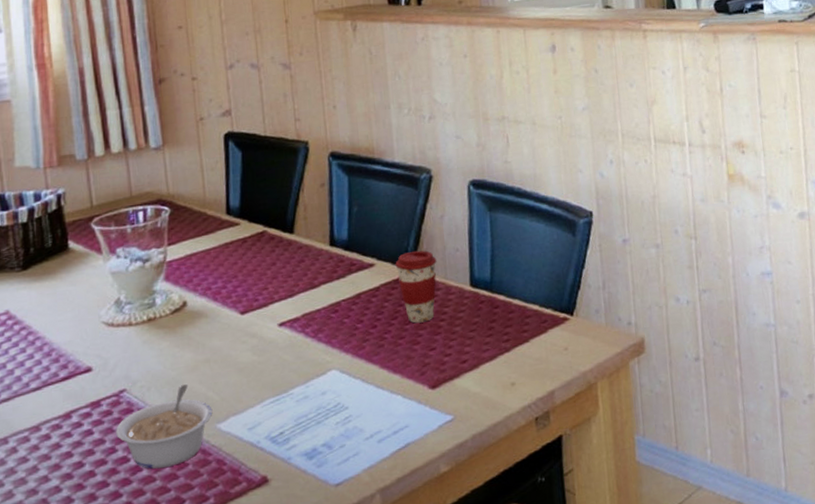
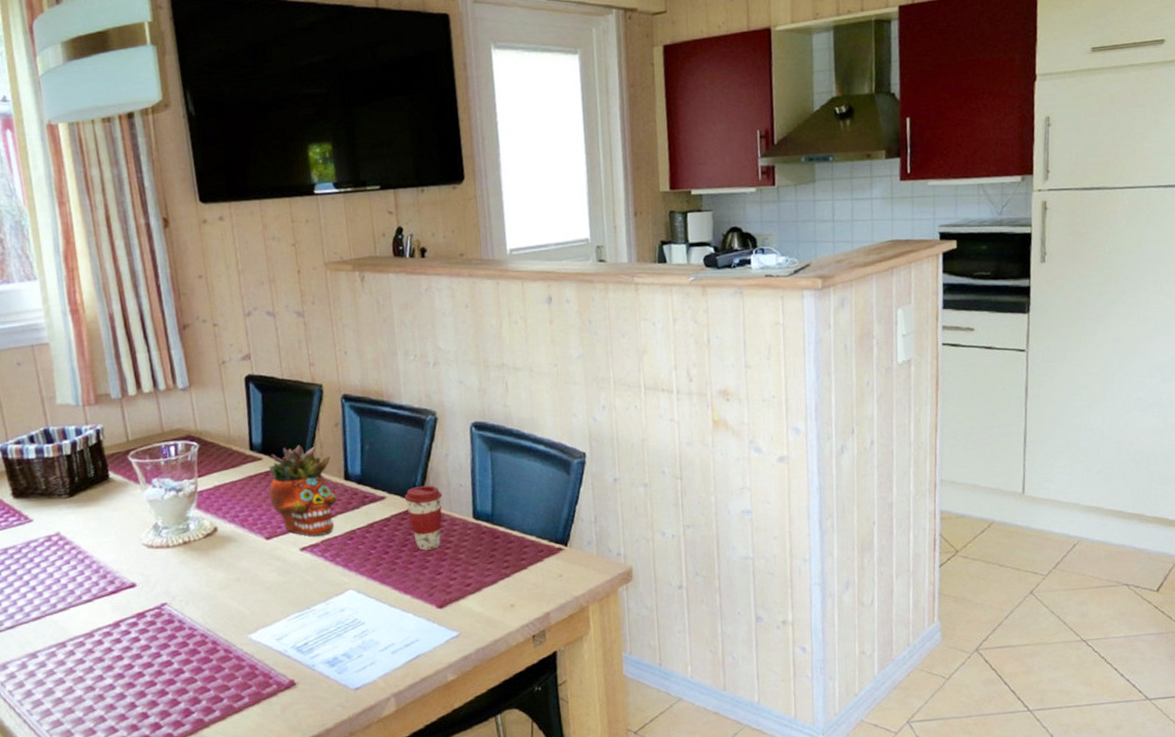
legume: present [116,384,213,469] -> none [160,600,245,672]
succulent planter: none [245,208,320,310] -> present [268,445,337,536]

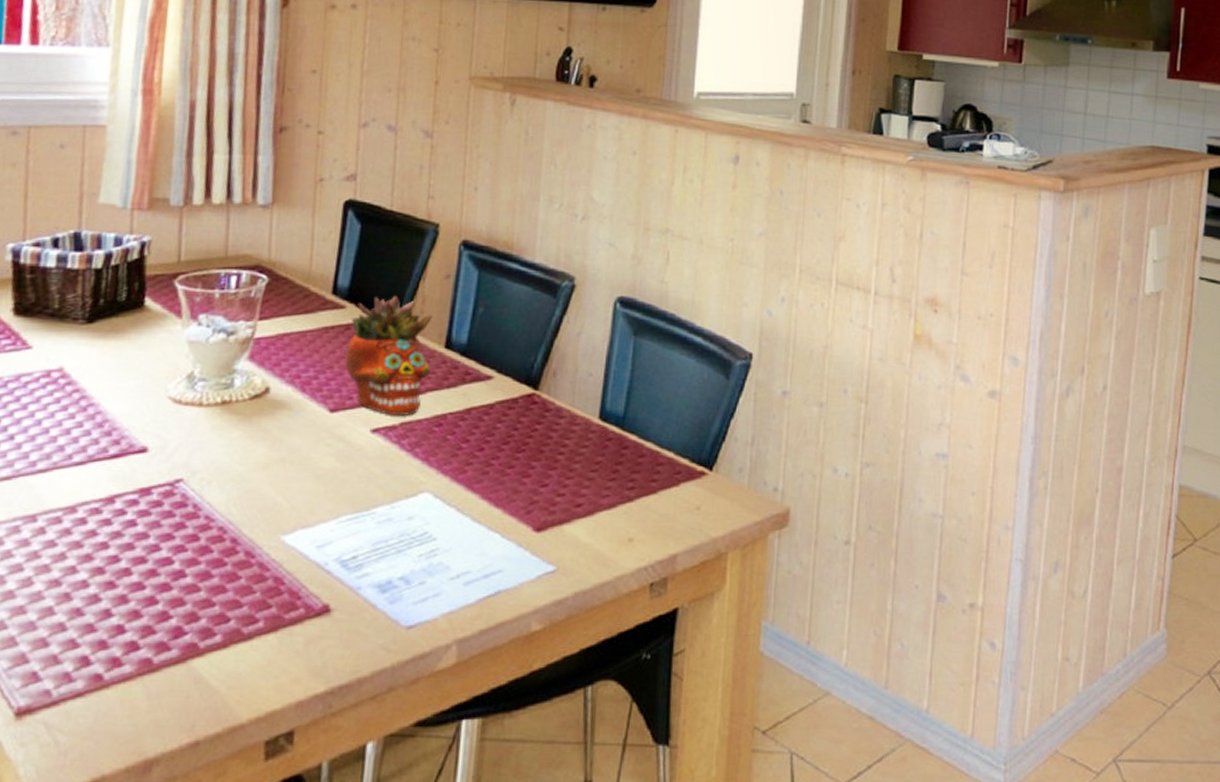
coffee cup: present [404,485,443,551] -> none [516,368,565,453]

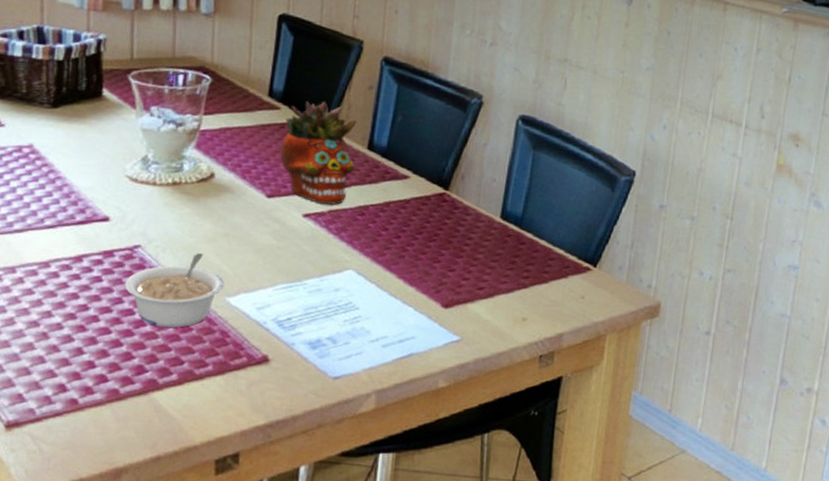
legume: none [163,484,279,578] -> present [125,253,224,328]

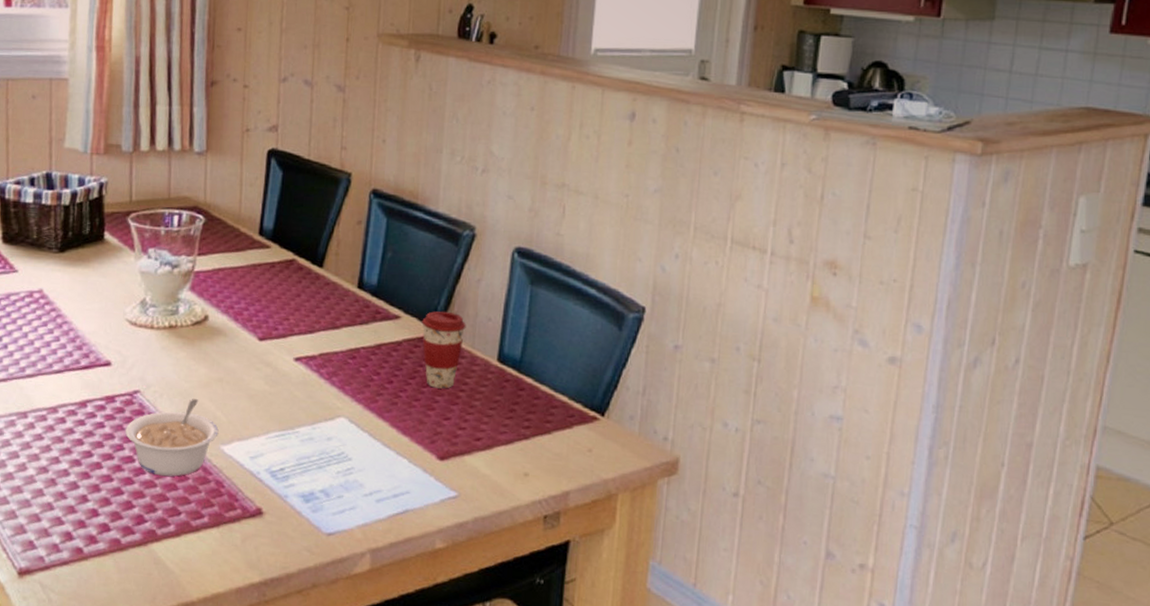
succulent planter: present [279,100,357,205] -> none [270,238,347,348]
coffee cup: none [429,172,472,243] -> present [422,311,466,389]

